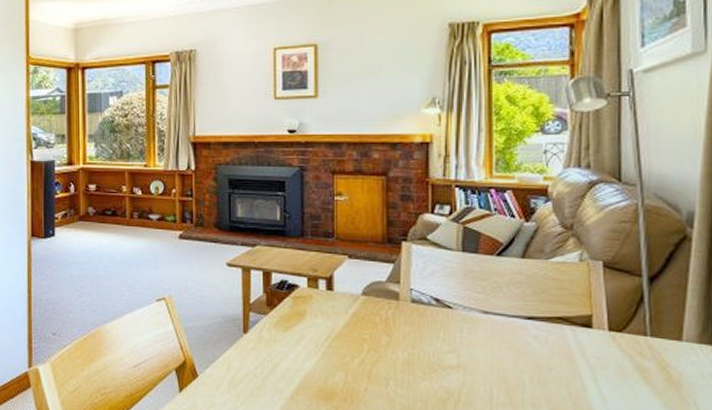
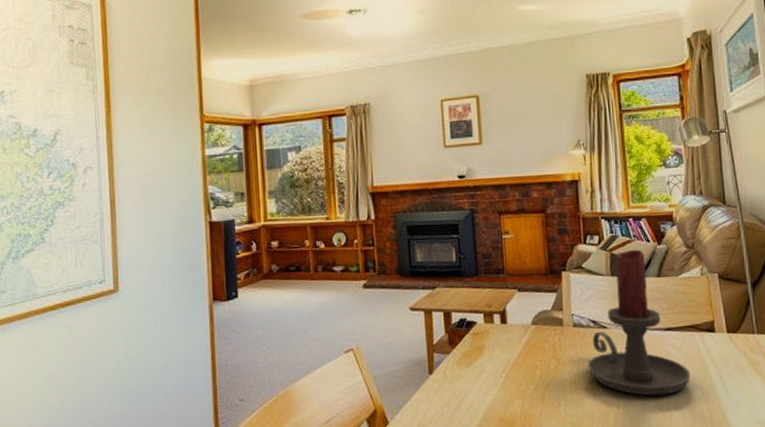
candle holder: none [425,224,554,391] -> present [587,249,690,396]

